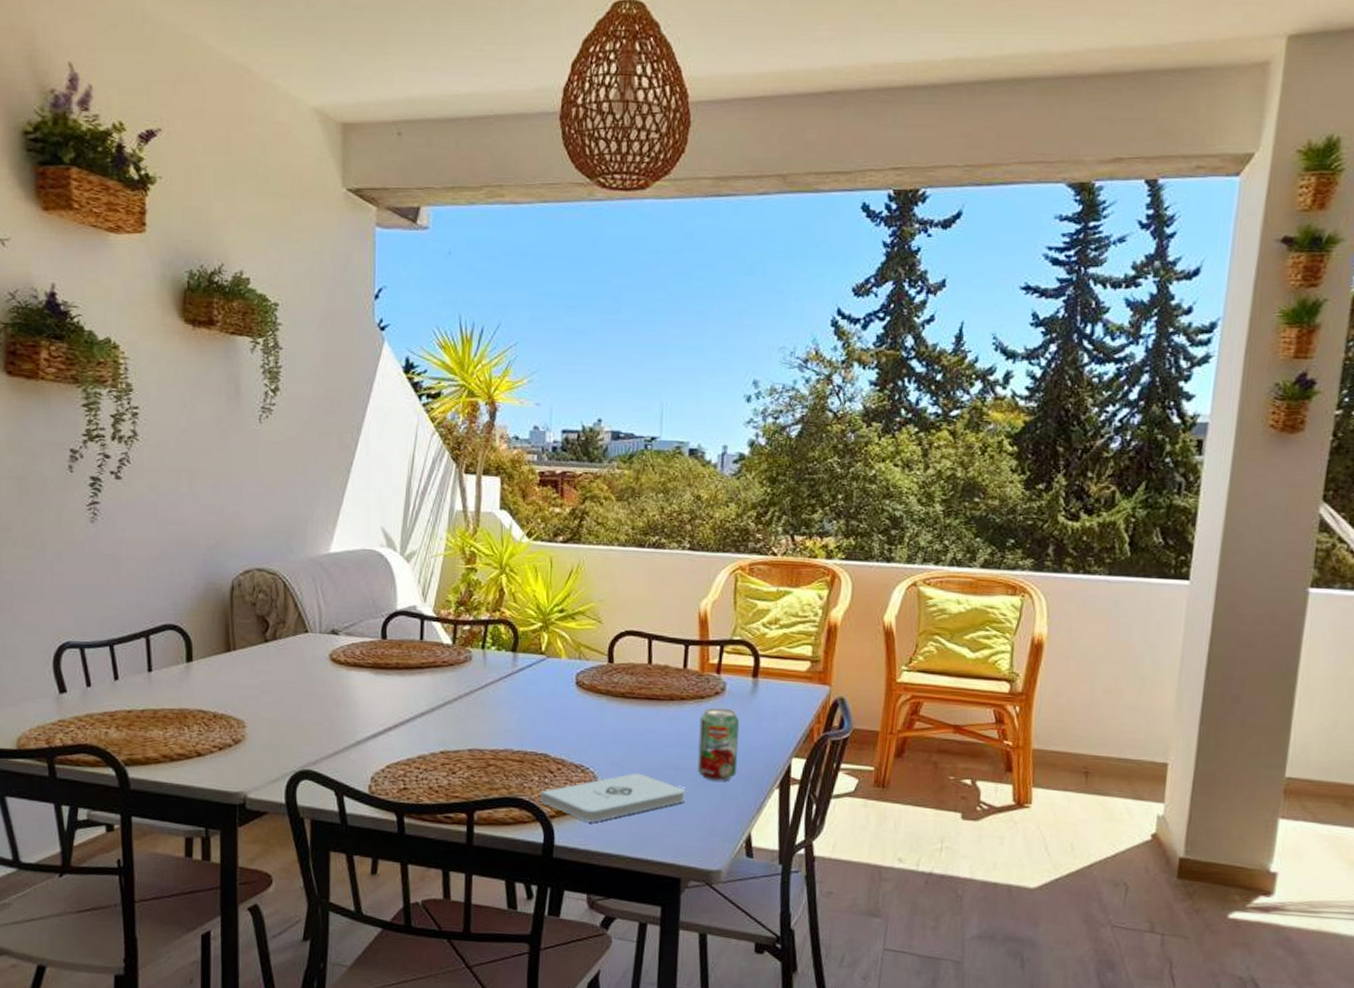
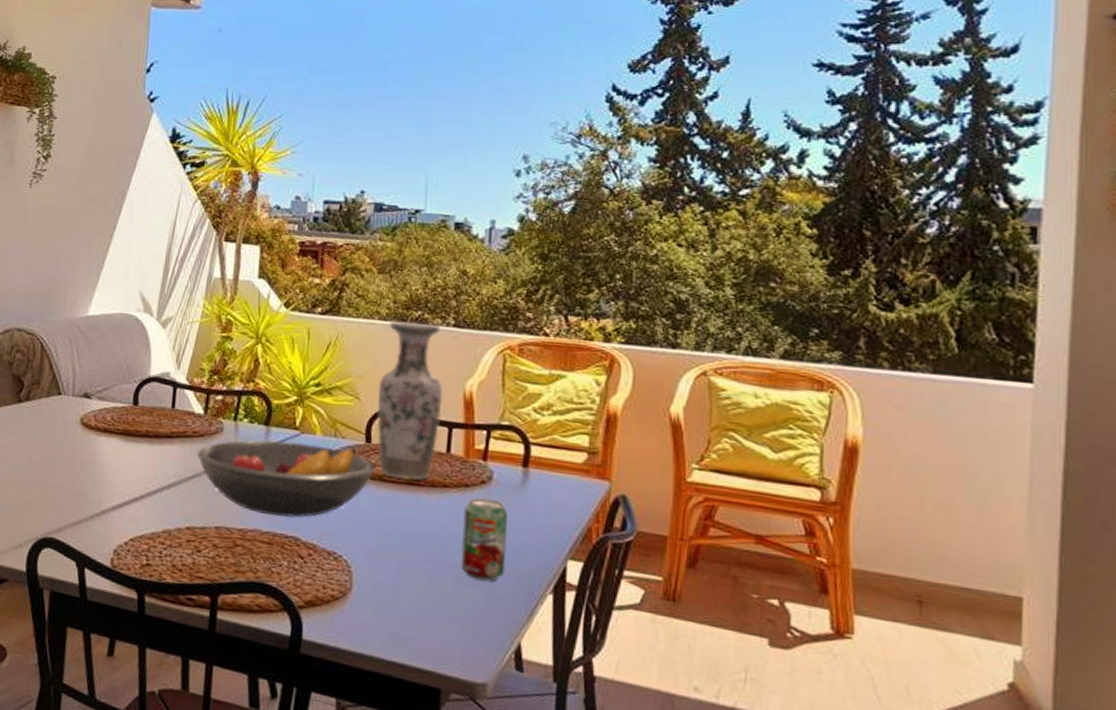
fruit bowl: none [447,666,618,736] -> present [196,440,375,518]
notepad: present [540,773,686,822] -> none [288,564,448,617]
vase: none [618,545,680,696] -> present [376,320,444,481]

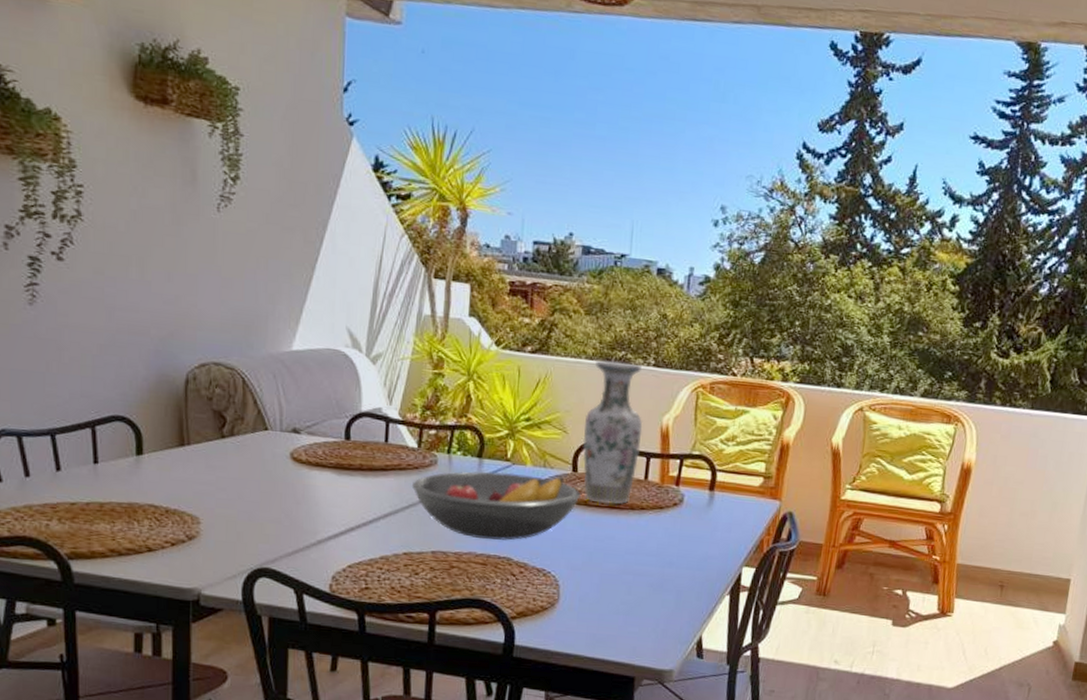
beverage can: present [460,497,509,581] -> none [654,517,696,587]

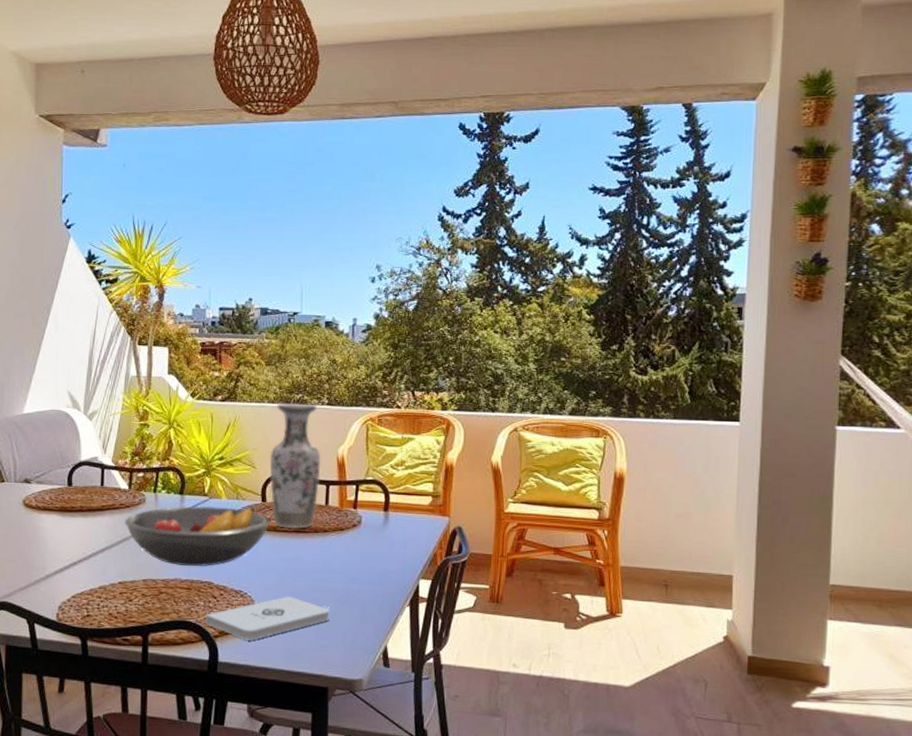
notepad: none [502,577,643,624] -> present [205,596,331,640]

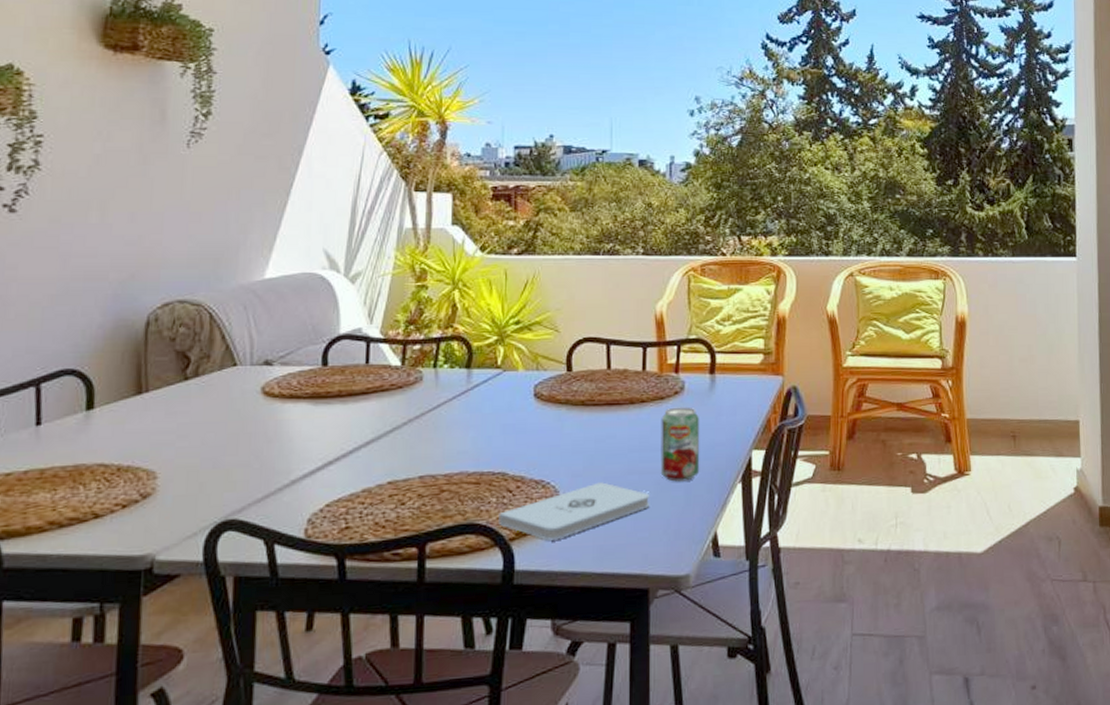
fruit bowl: present [124,506,270,566] -> none [395,377,577,455]
vase: present [269,402,321,529] -> none [575,253,637,401]
beverage can: none [339,538,375,601] -> present [660,407,700,482]

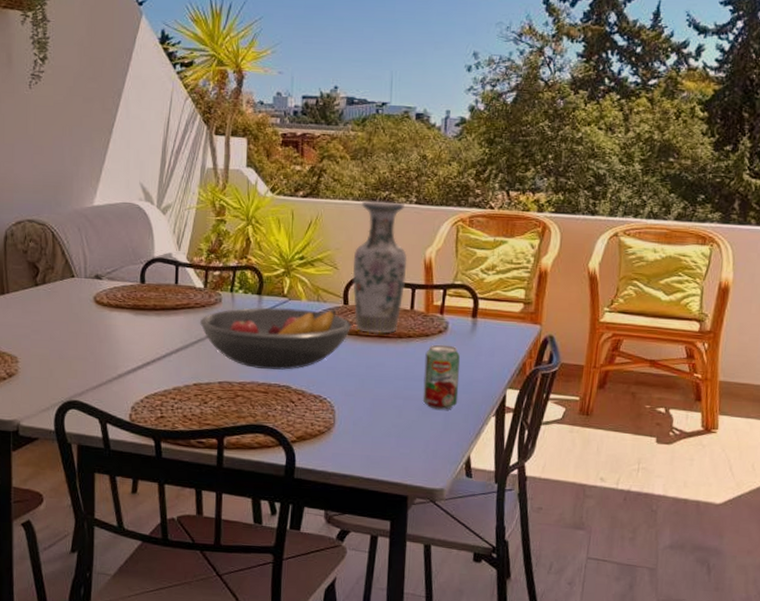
fruit bowl: none [395,377,577,455] -> present [199,307,352,370]
notepad: present [498,482,650,541] -> none [283,402,413,447]
vase: none [575,253,637,401] -> present [352,200,408,334]

